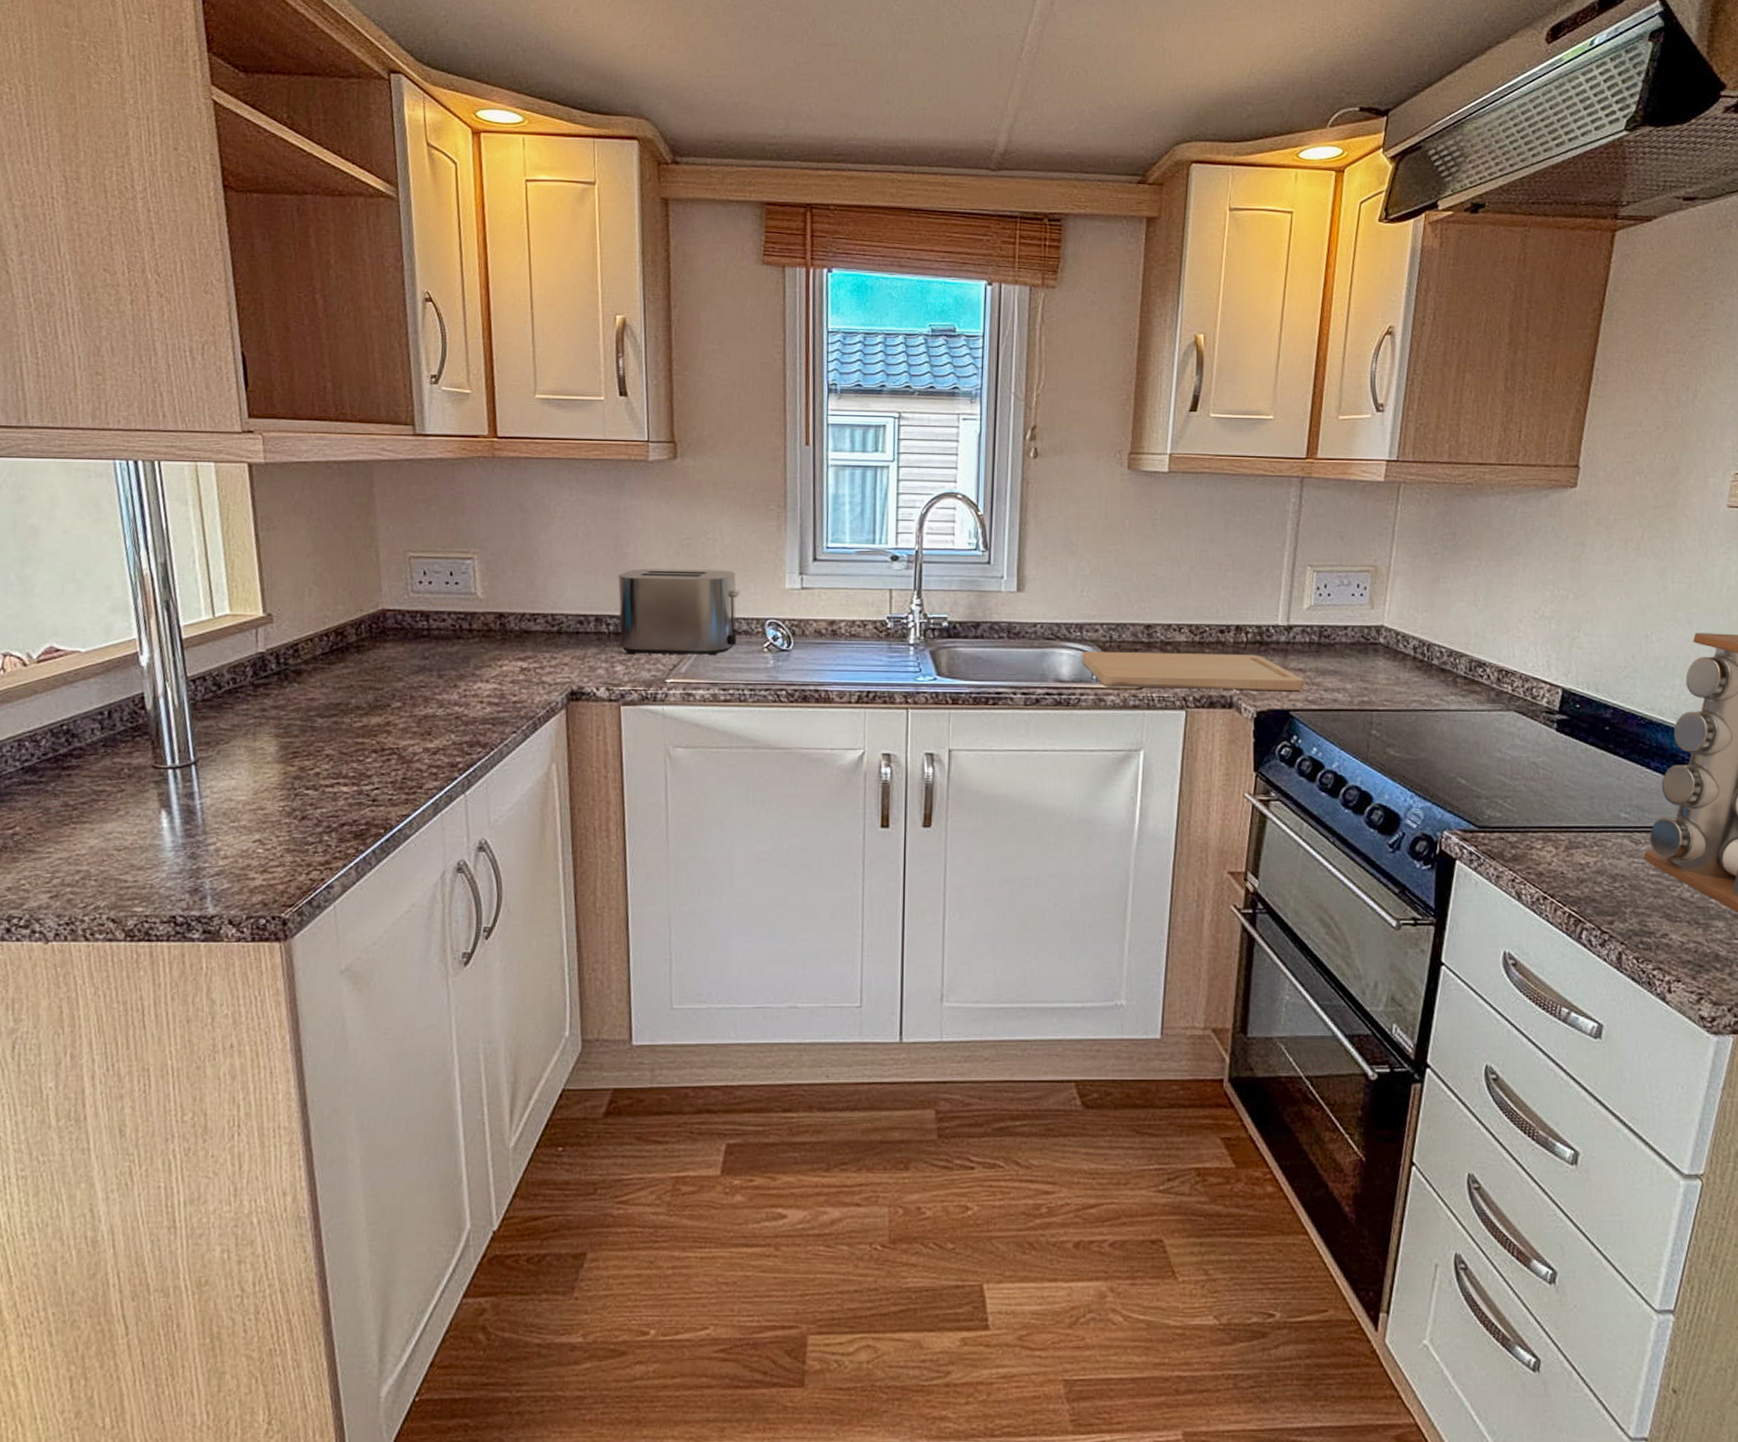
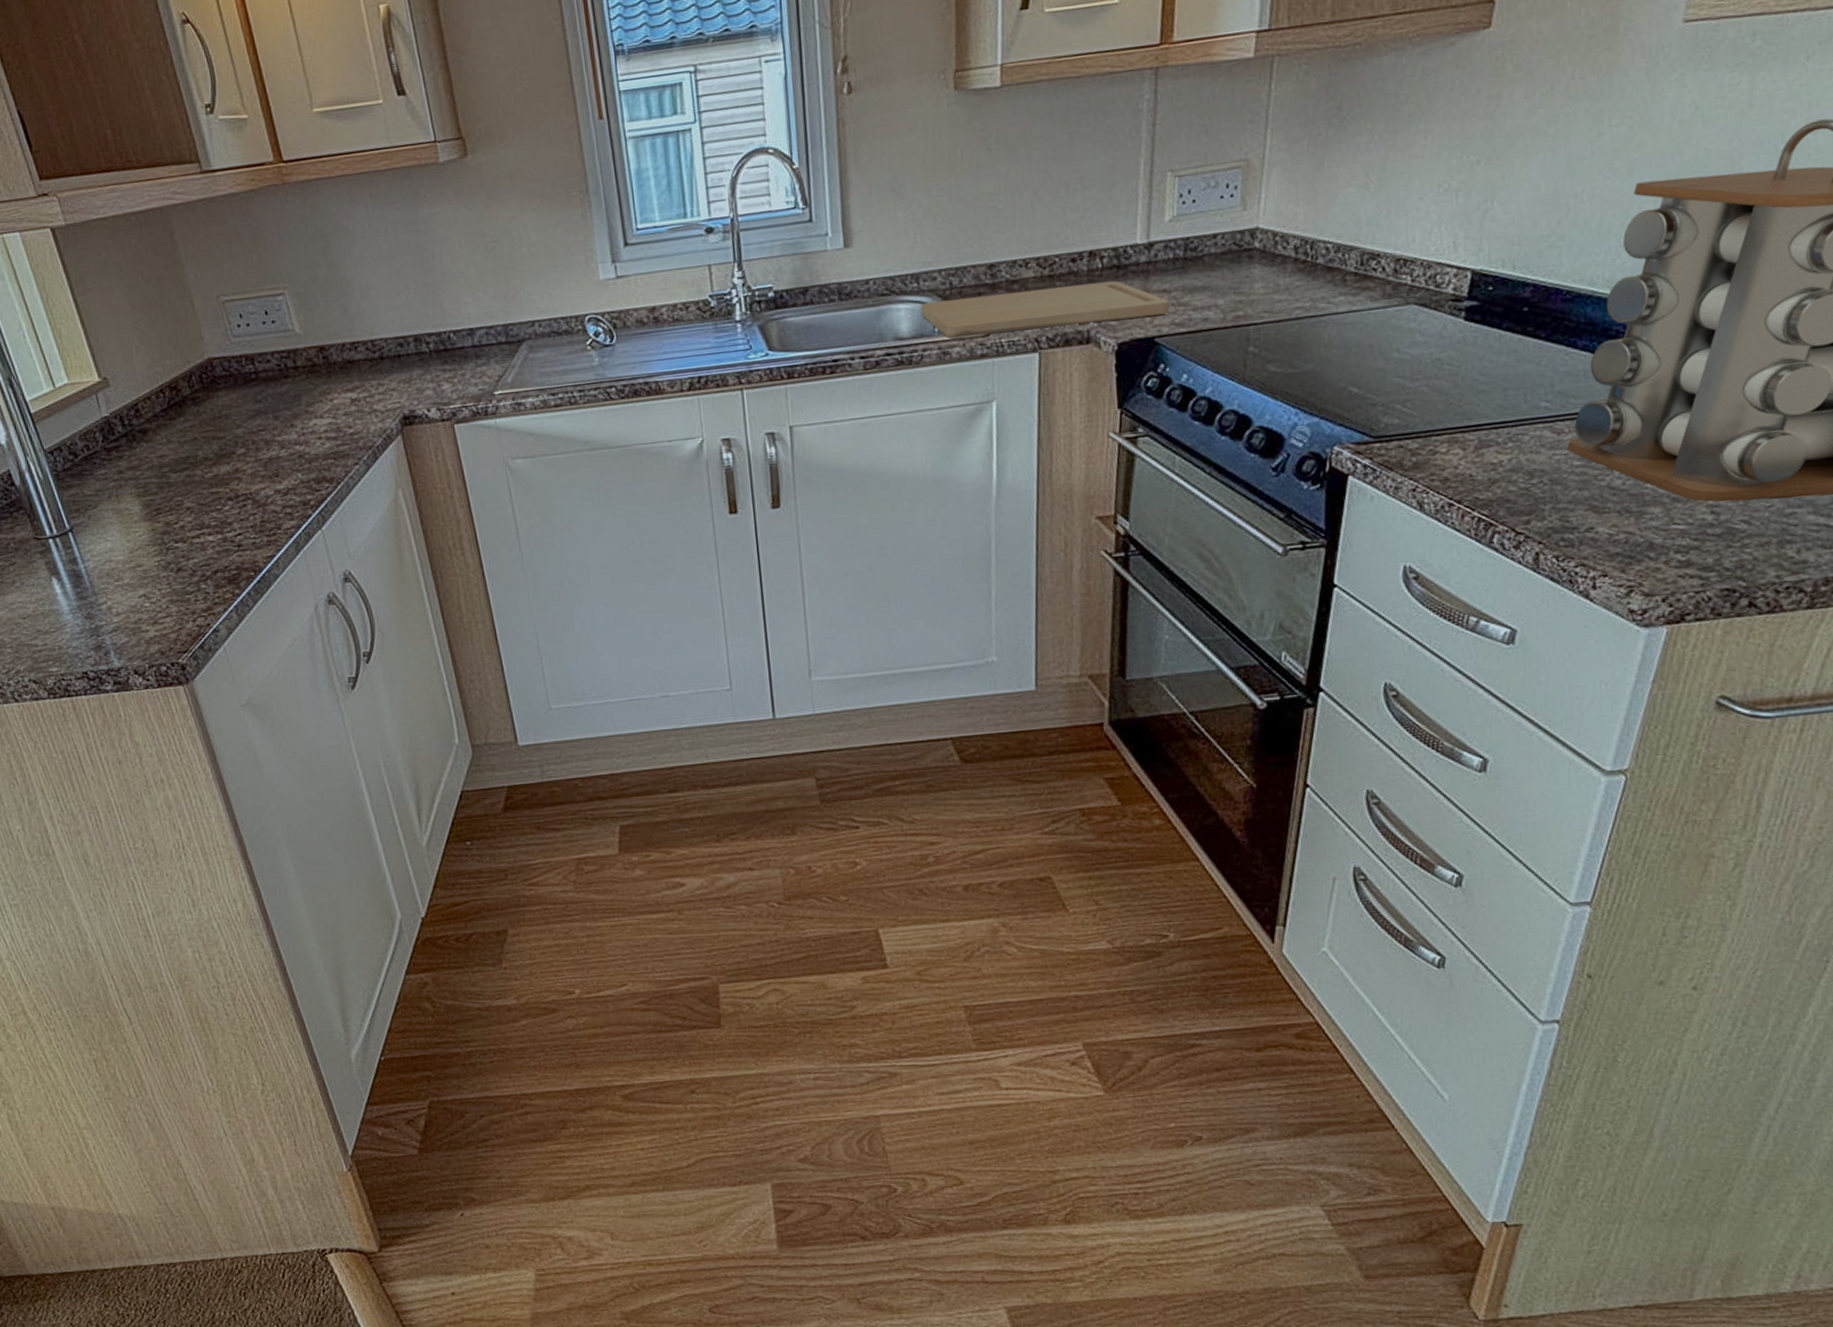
toaster: present [617,568,740,656] -> none [428,269,558,371]

